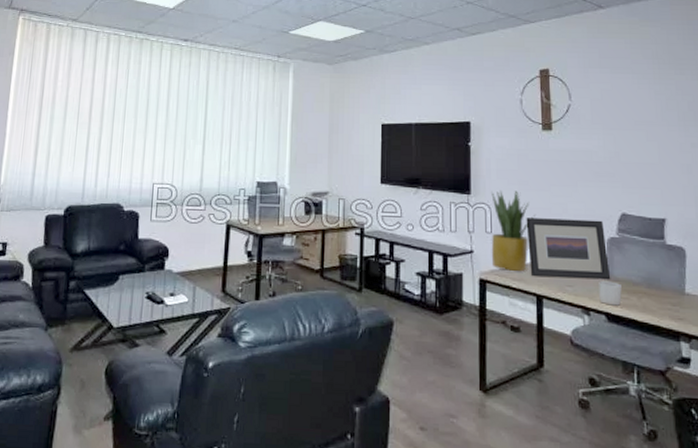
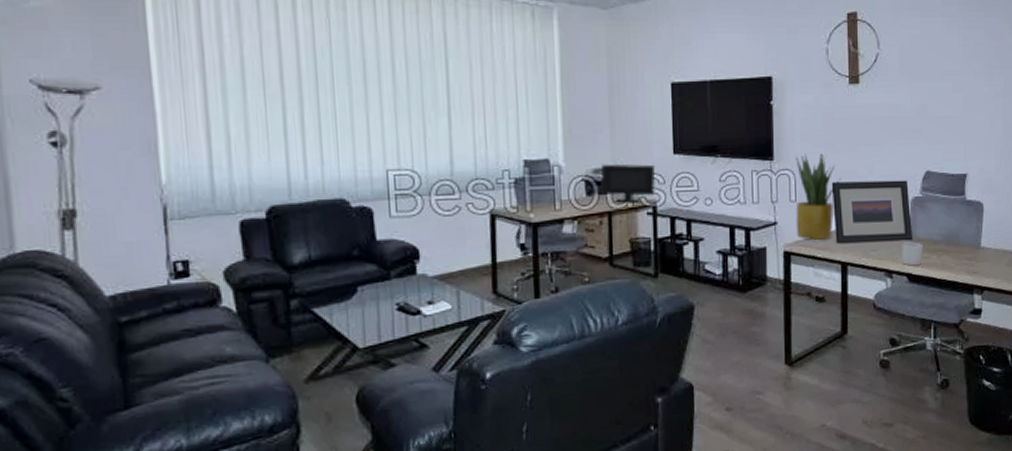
computer monitor: none [317,188,365,225] -> present [600,164,656,204]

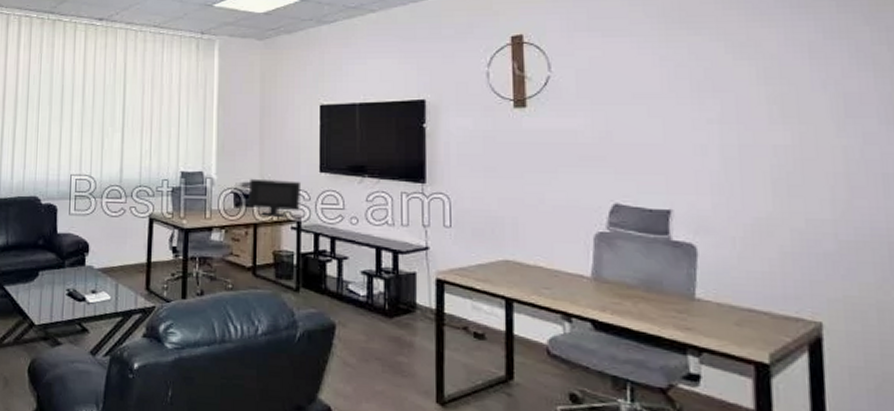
planter: present [795,153,841,240] -> none [450,178,504,271]
picture frame: present [831,180,913,244] -> none [493,210,599,282]
mug: present [902,242,924,266] -> none [583,283,614,312]

